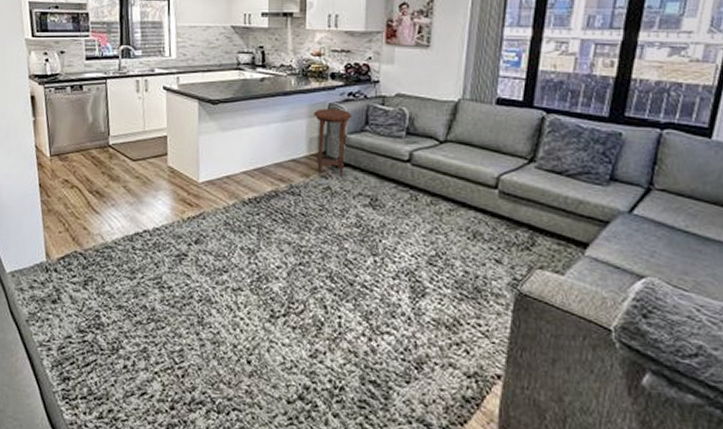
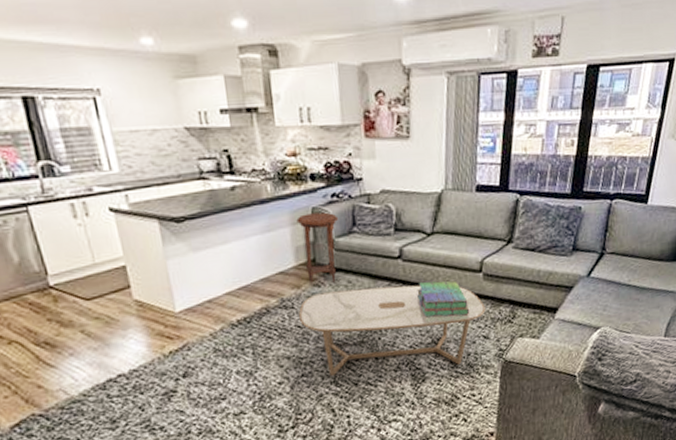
coffee table: none [305,185,499,286] -> present [299,285,485,377]
stack of books: none [424,189,481,233] -> present [417,281,470,318]

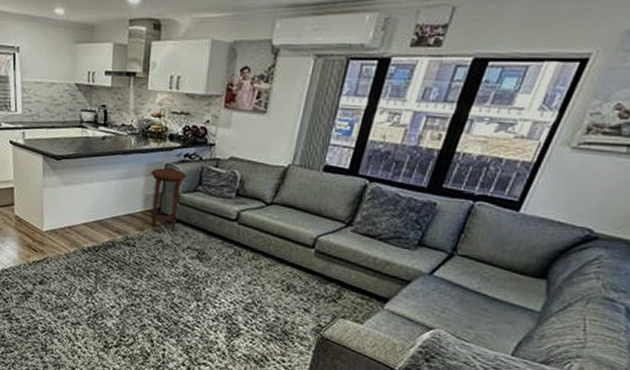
coffee table: present [299,285,485,377] -> none [138,238,311,329]
stack of books: present [417,281,470,318] -> none [246,246,295,286]

